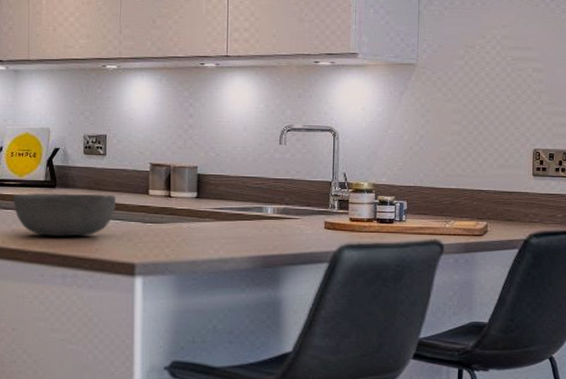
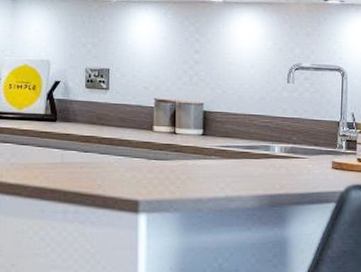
bowl: present [12,192,116,237] -> none [10,126,119,172]

